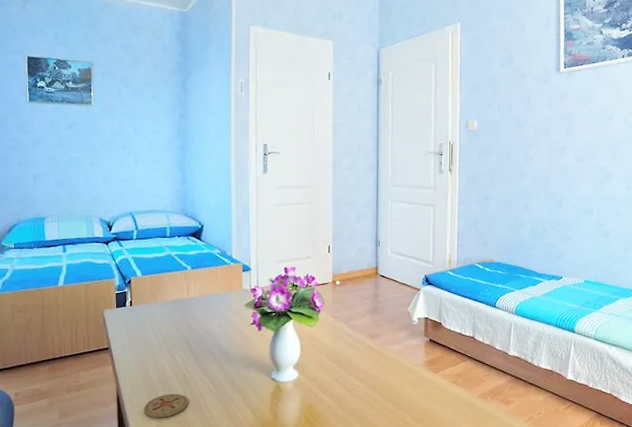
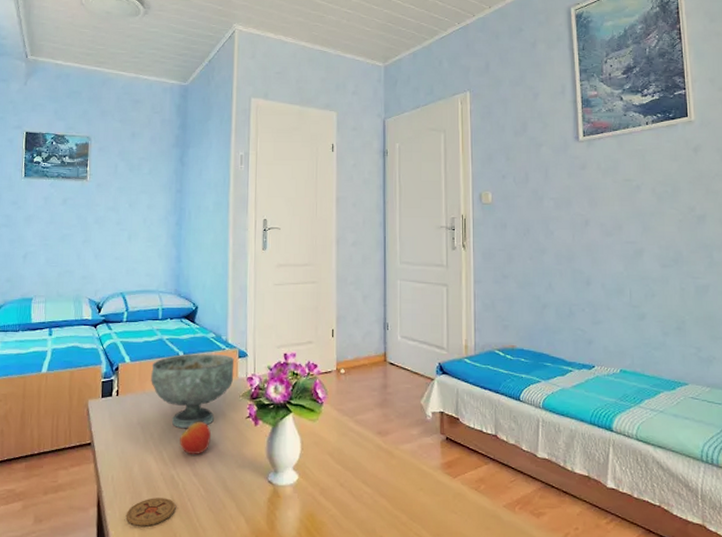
decorative bowl: none [162,268,239,334] -> present [151,354,235,428]
apple: none [190,328,220,357] -> present [180,422,212,455]

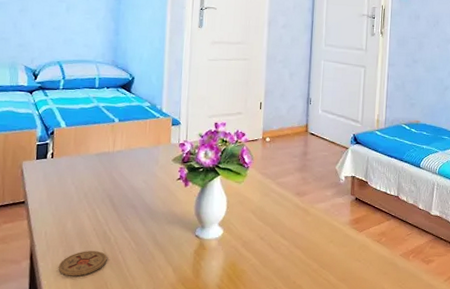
decorative bowl: present [151,354,235,428] -> none [86,121,168,188]
apple: present [180,422,212,455] -> none [113,183,144,213]

